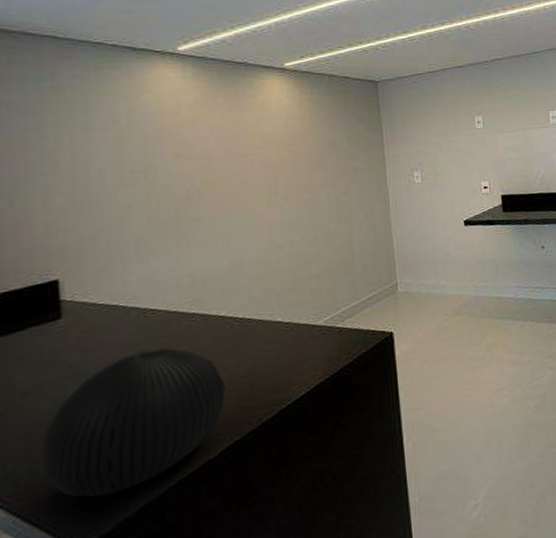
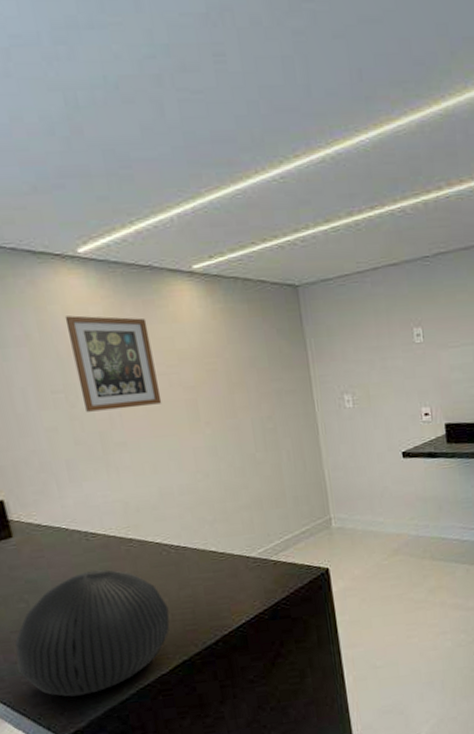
wall art: none [156,103,243,190] -> present [64,315,162,412]

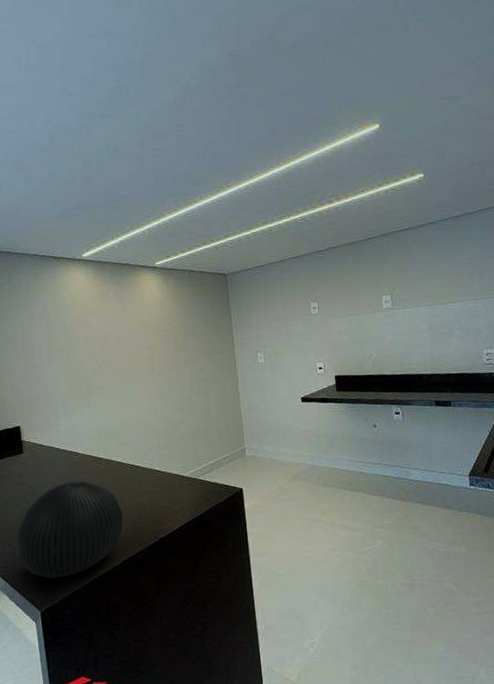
wall art: present [64,315,162,412] -> none [70,298,129,365]

